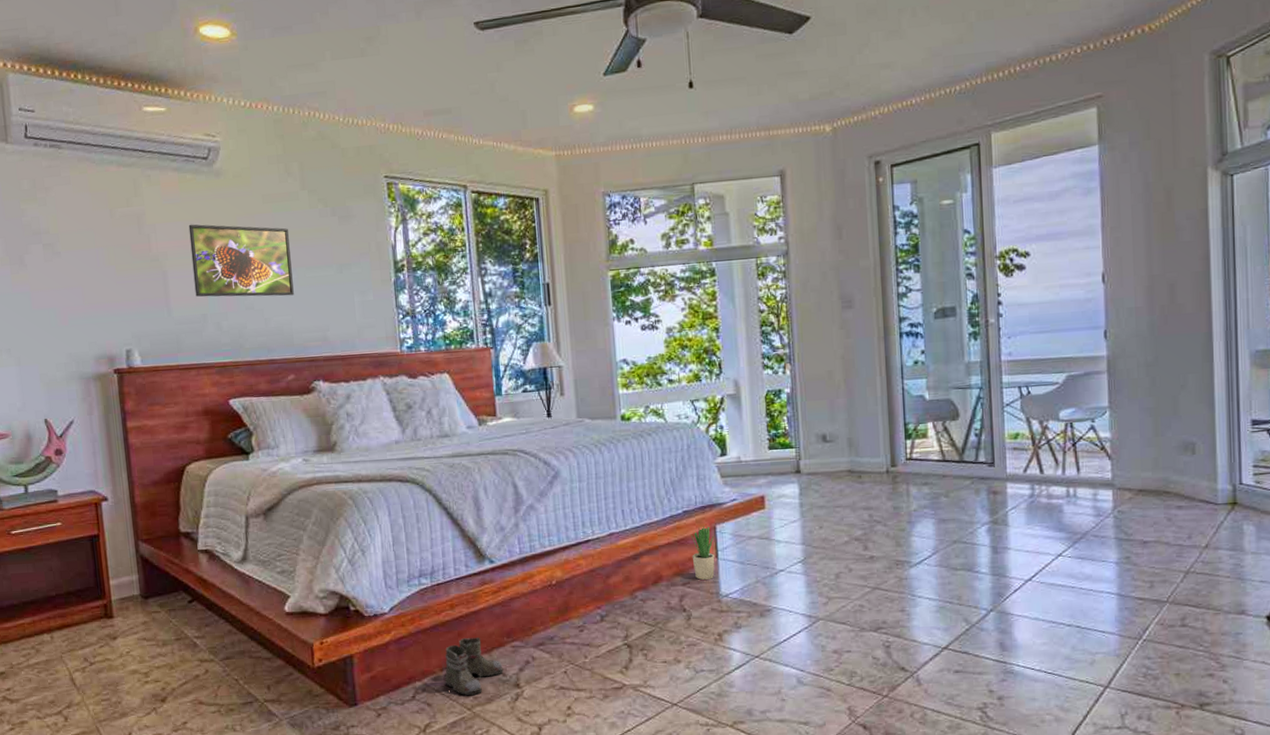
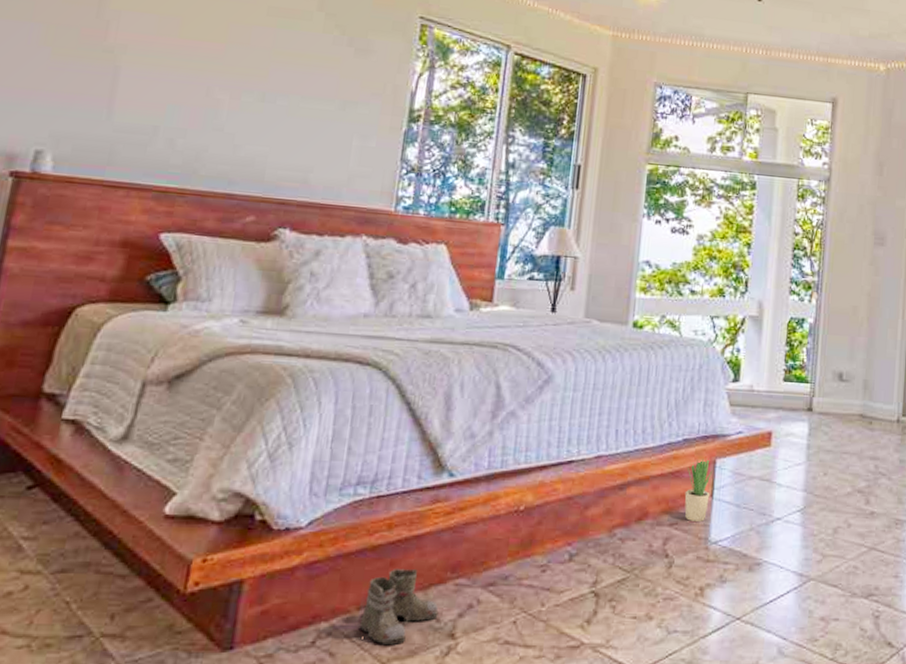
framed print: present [188,224,294,297] -> none [150,20,291,125]

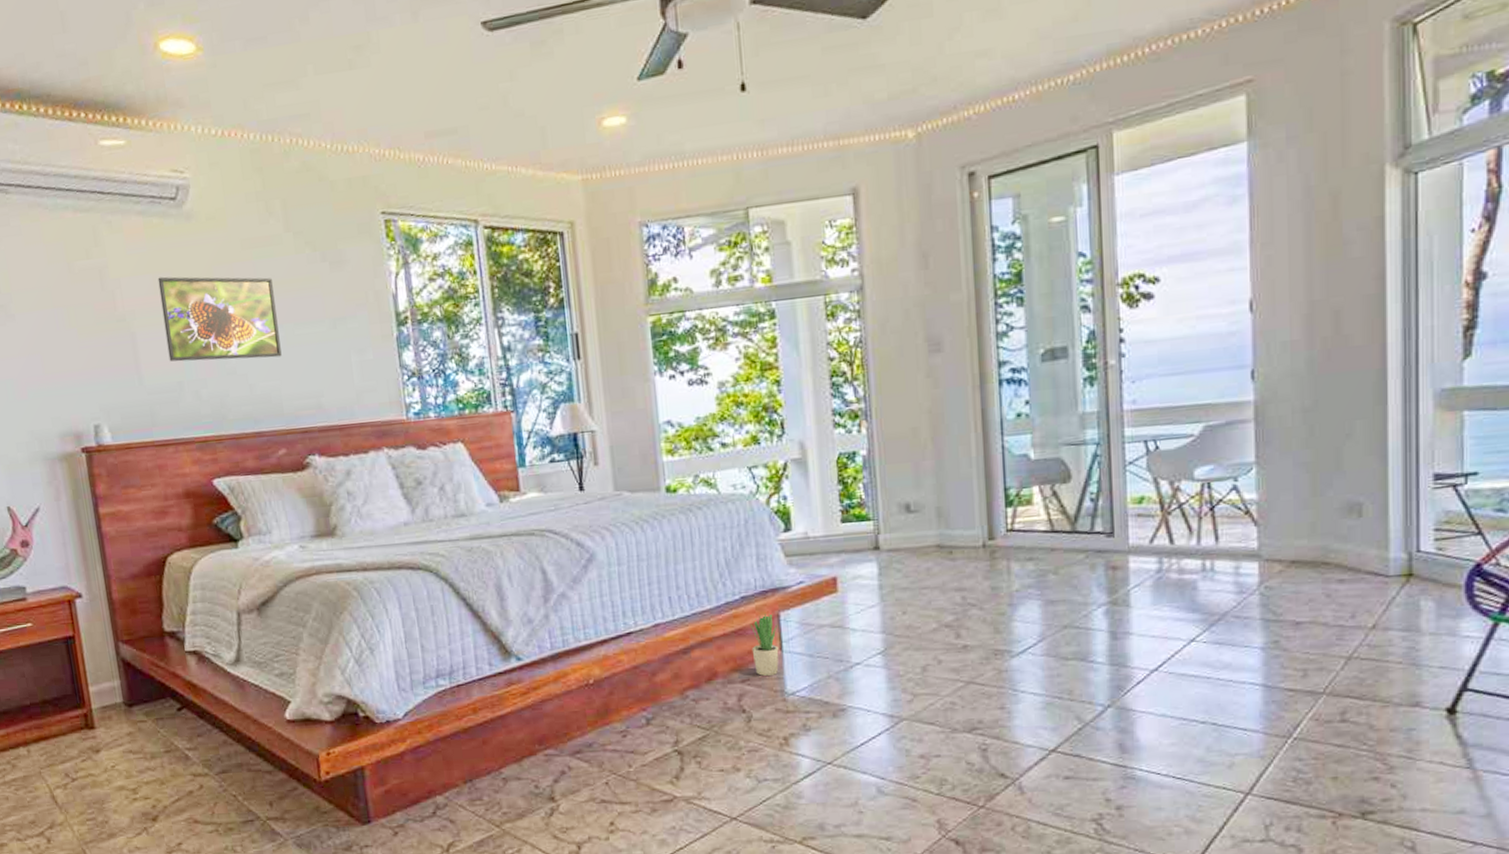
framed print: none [150,20,291,125] -> present [157,276,282,362]
boots: present [354,569,439,645] -> none [468,745,536,810]

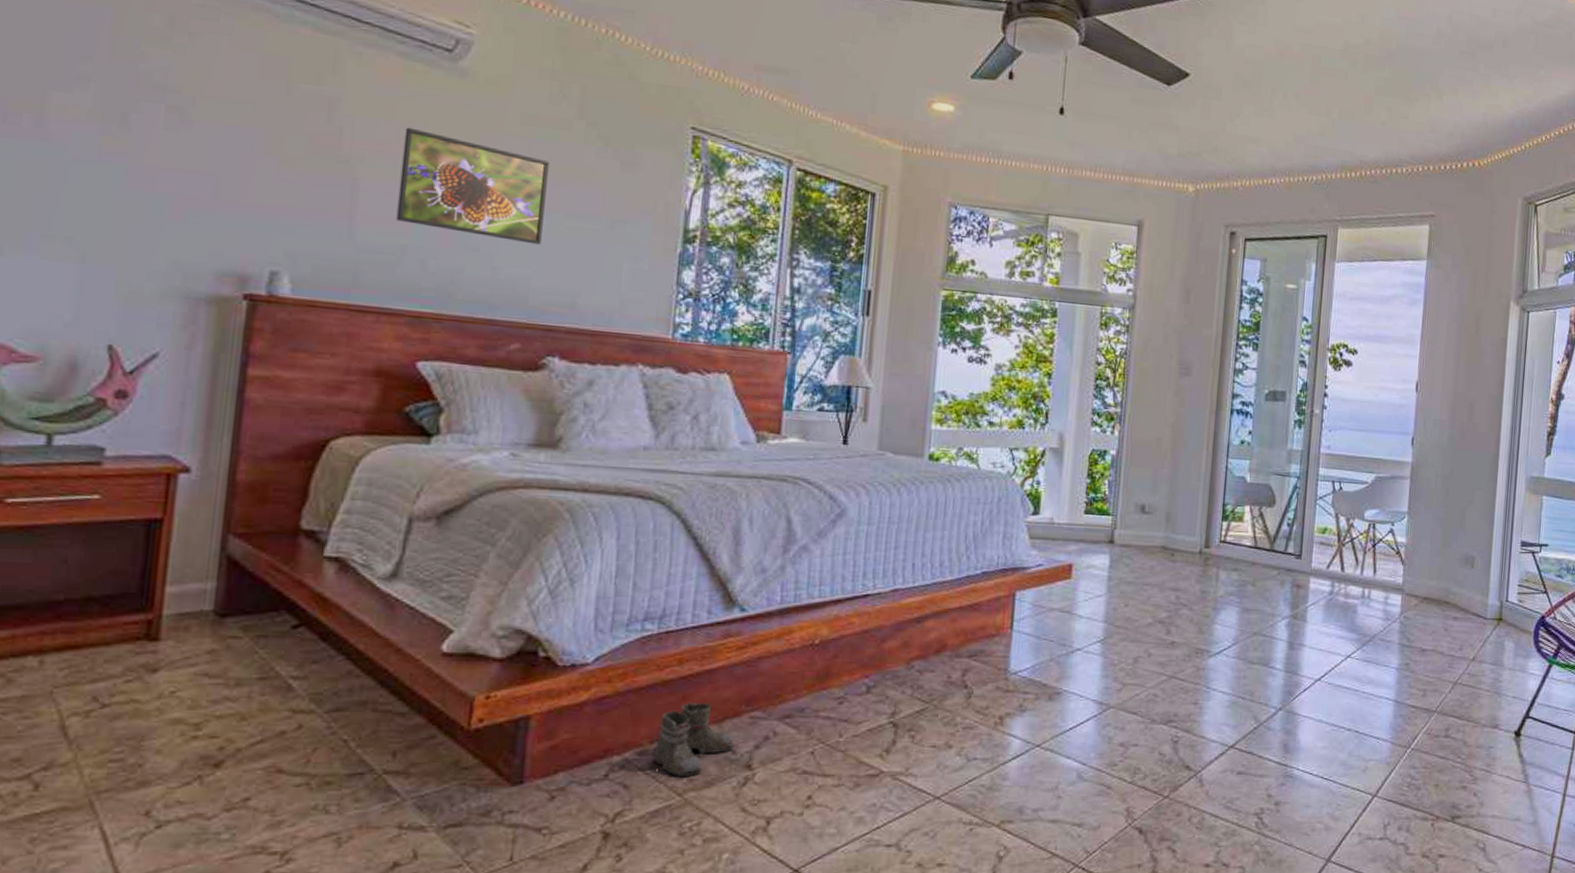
boots: none [468,745,536,810] -> present [648,703,734,776]
potted plant: present [749,613,779,676] -> none [983,591,1013,653]

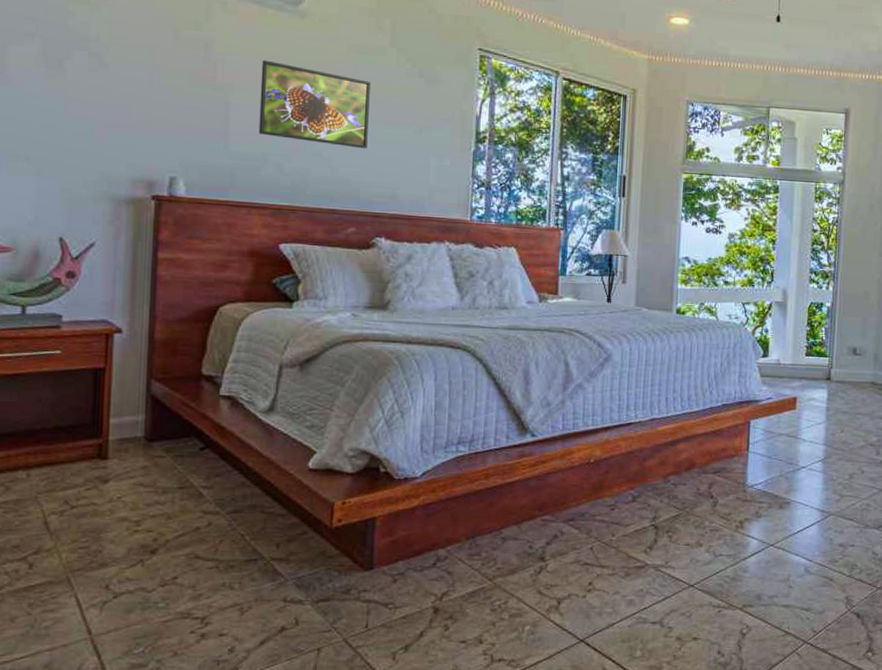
boots: present [648,703,734,776] -> none [466,508,531,565]

